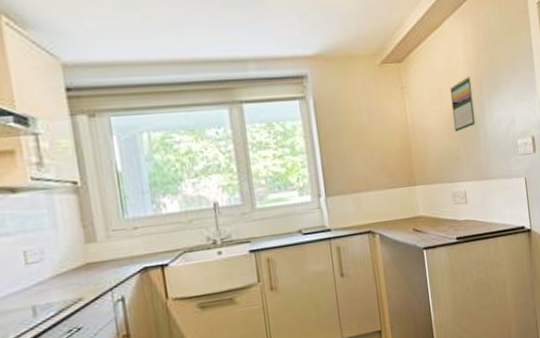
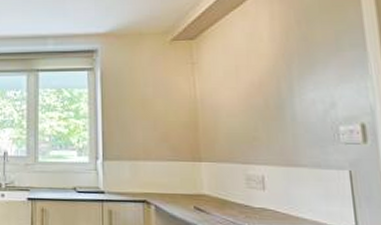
calendar: present [450,75,476,132] -> none [249,53,281,111]

